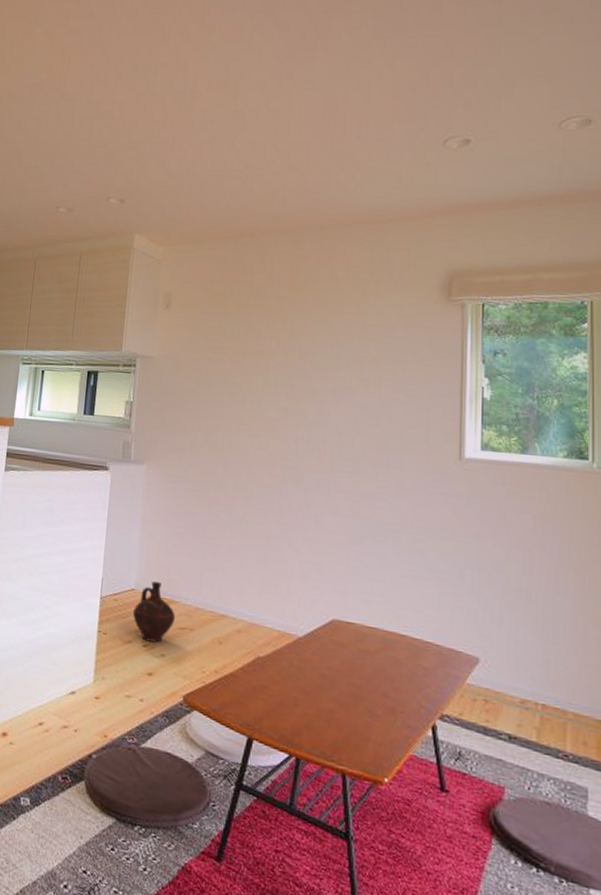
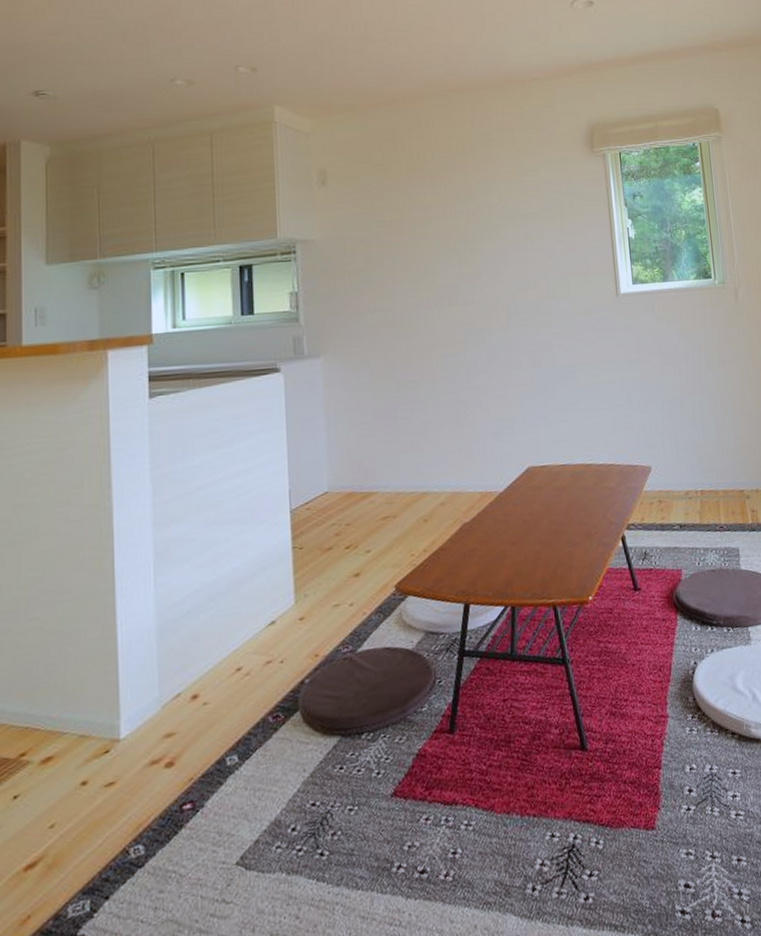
ceramic jug: present [133,581,176,643] -> none [330,477,377,543]

